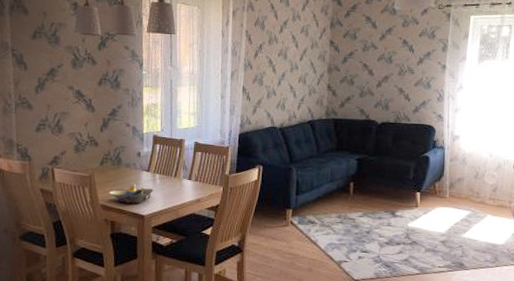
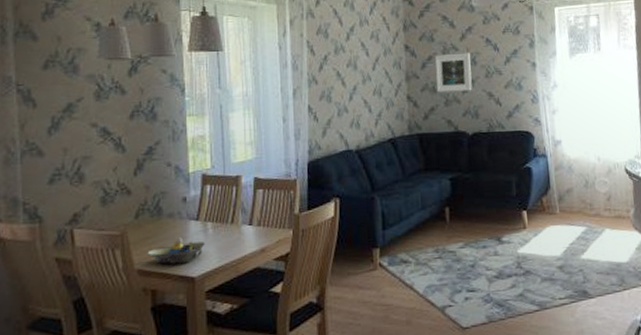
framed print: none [354,51,387,86] -> present [435,53,472,92]

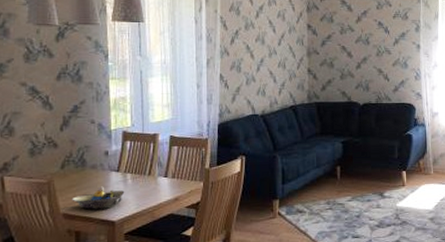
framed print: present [435,53,472,92] -> none [333,33,365,67]

